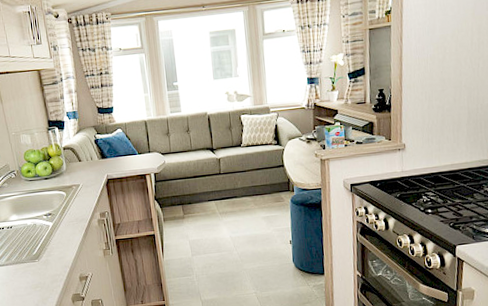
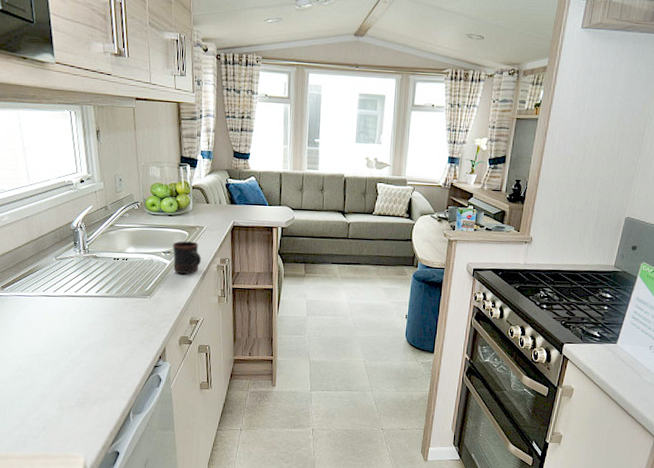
mug: none [52,200,82,234] -> present [172,241,201,275]

